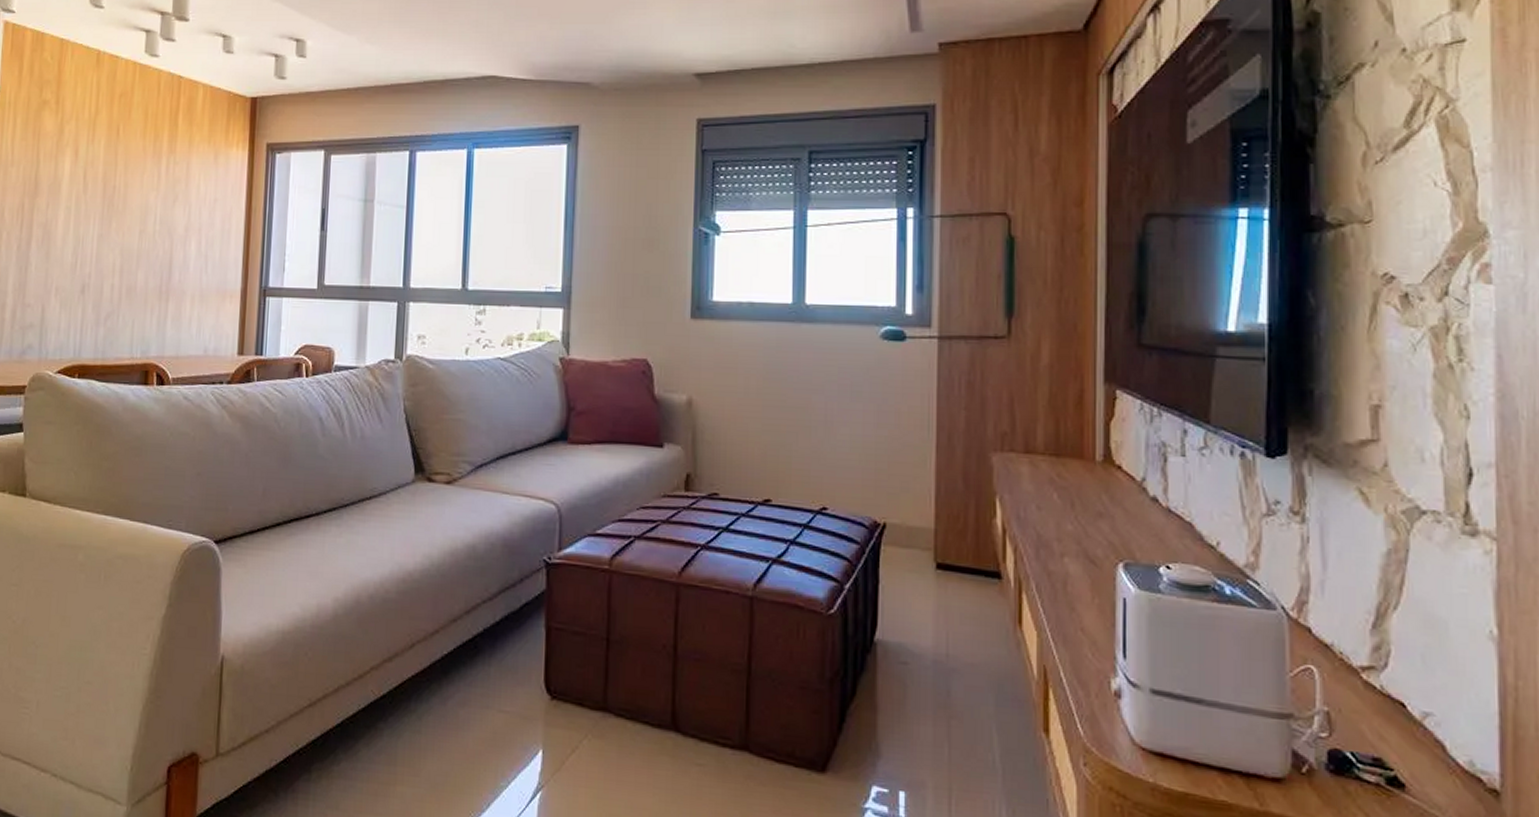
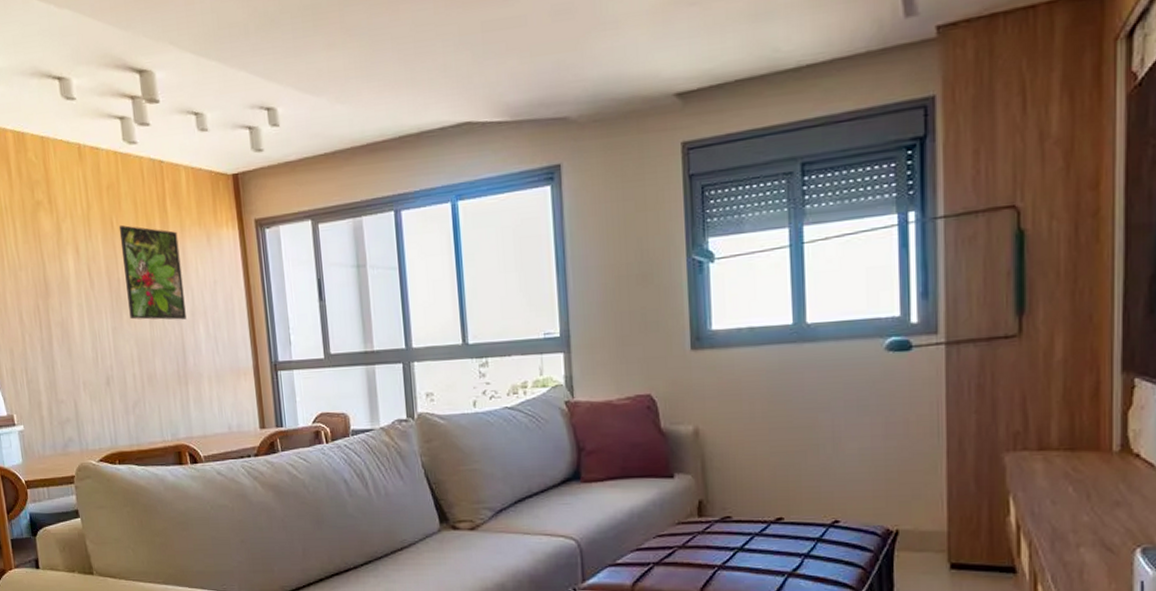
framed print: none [119,133,185,234] -> present [118,224,187,320]

